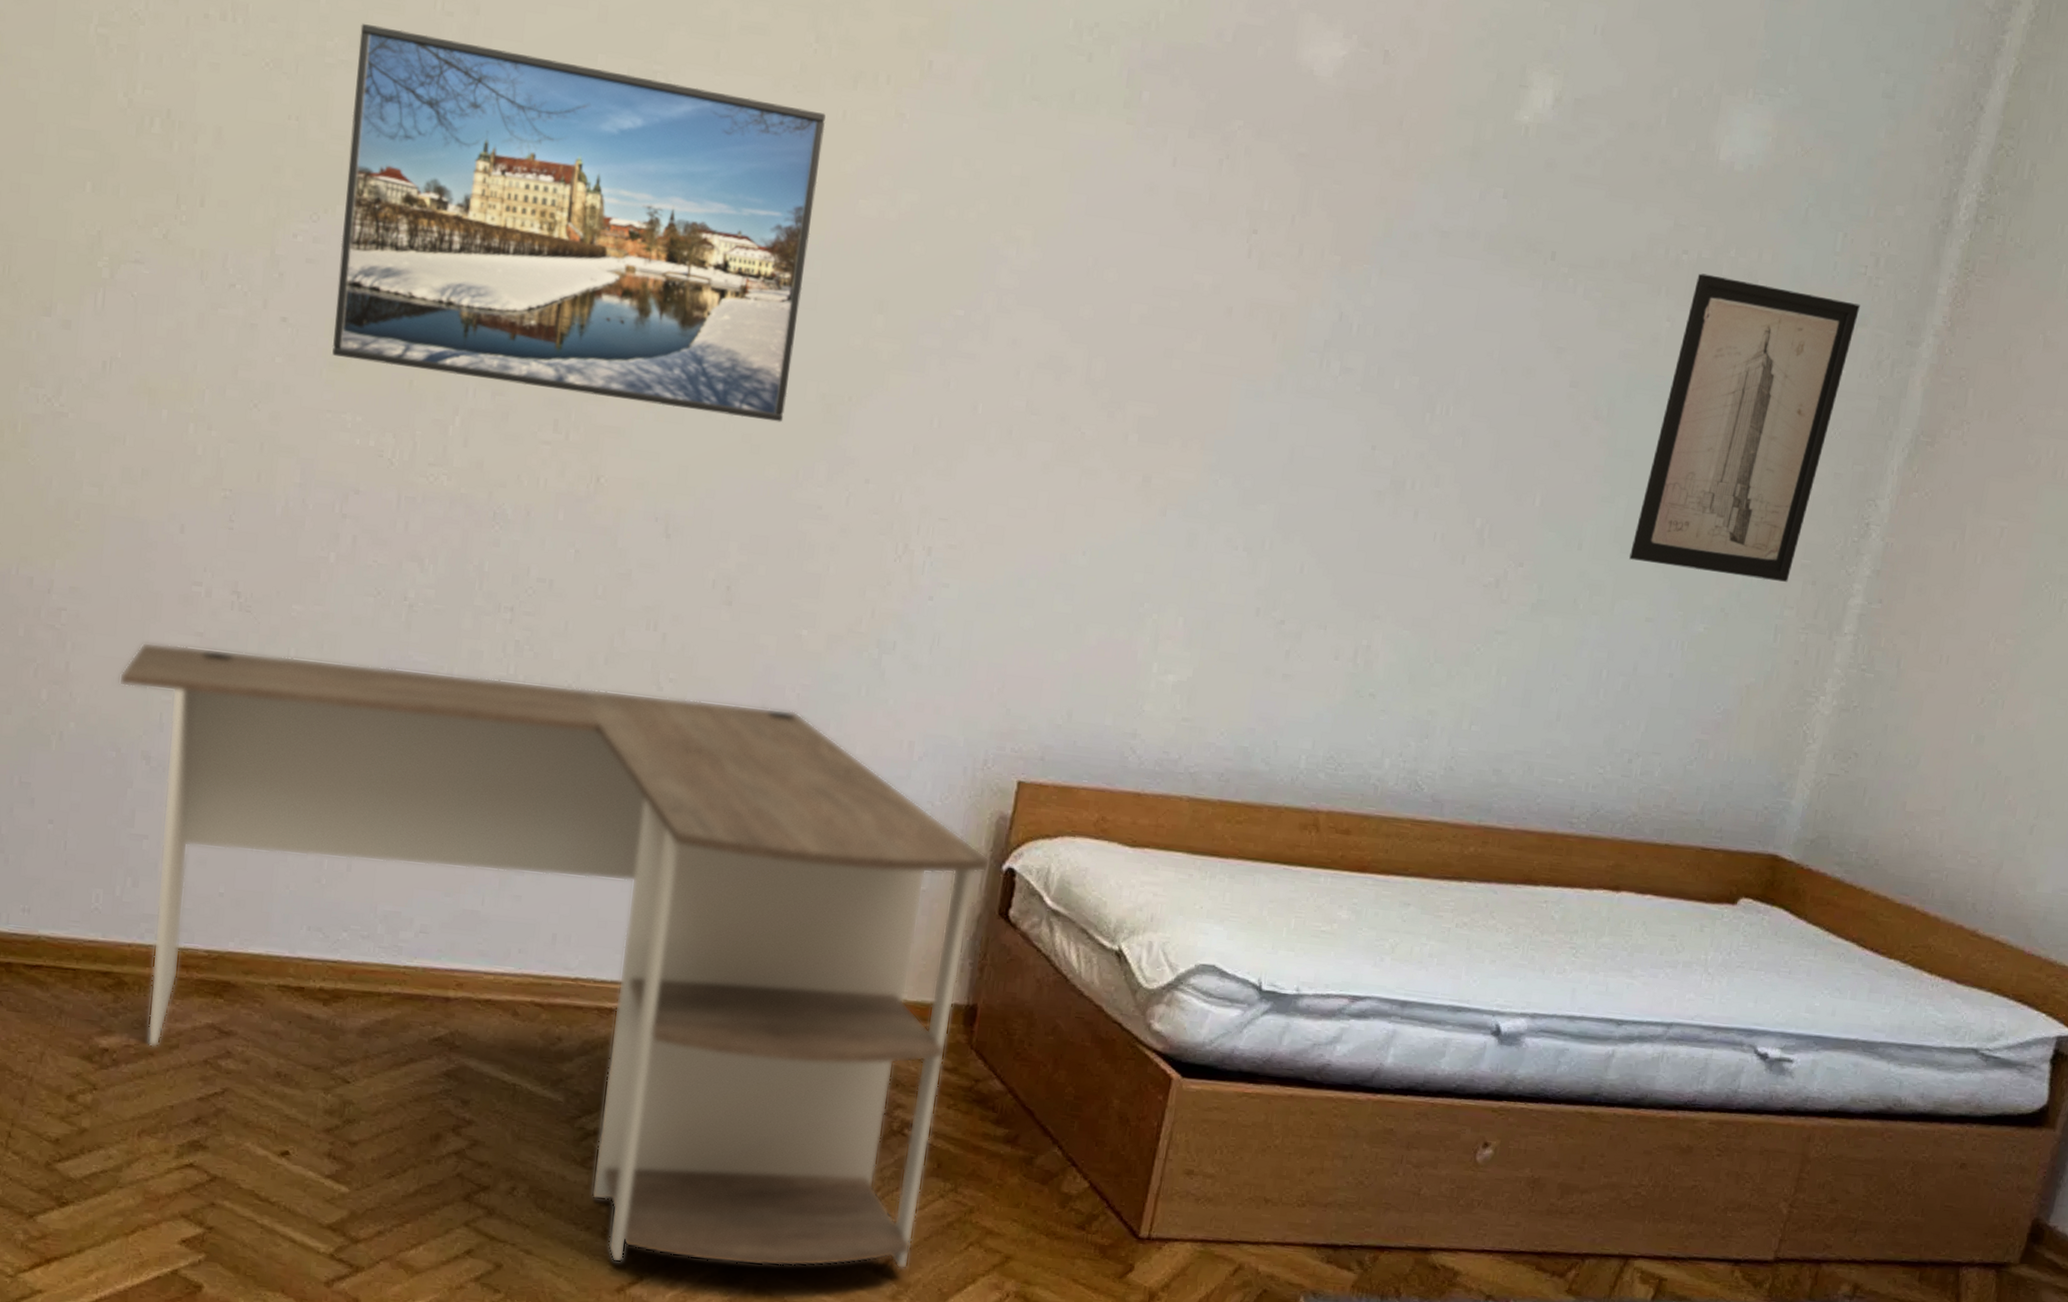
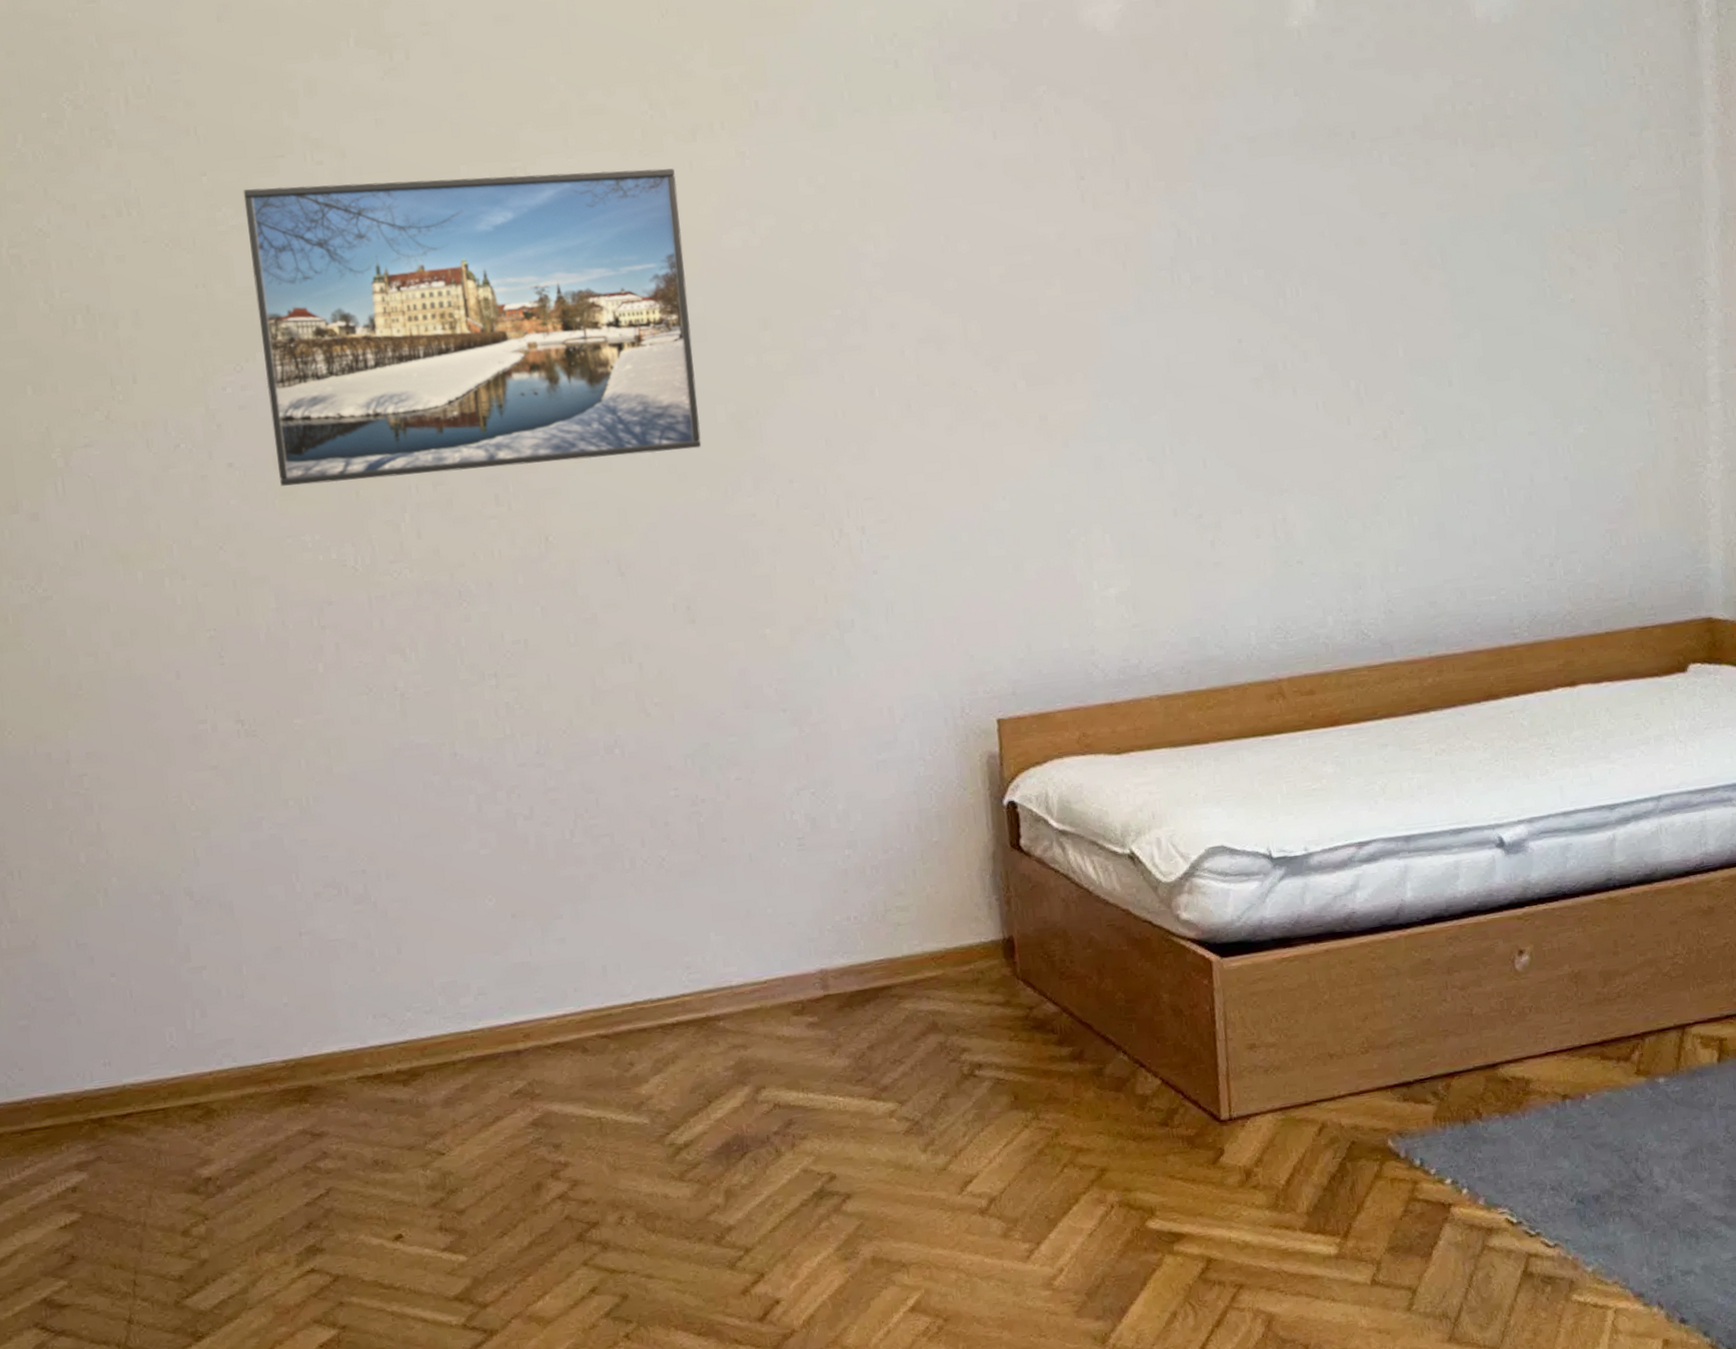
desk: present [118,642,990,1269] -> none [148,705,1012,1266]
wall art: present [1629,273,1860,582] -> none [1486,111,1647,384]

